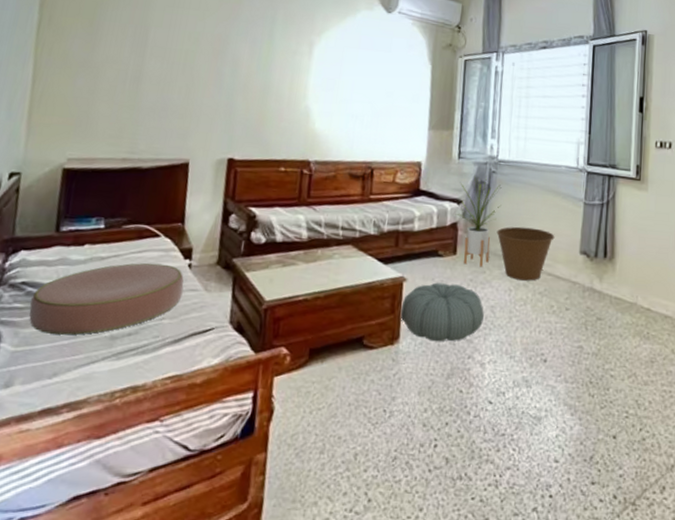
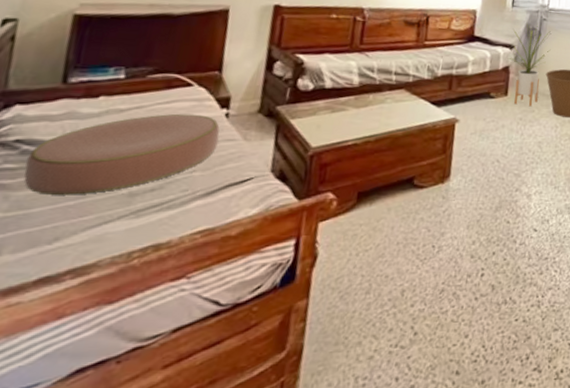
pouf: present [400,282,484,342] -> none [452,122,532,178]

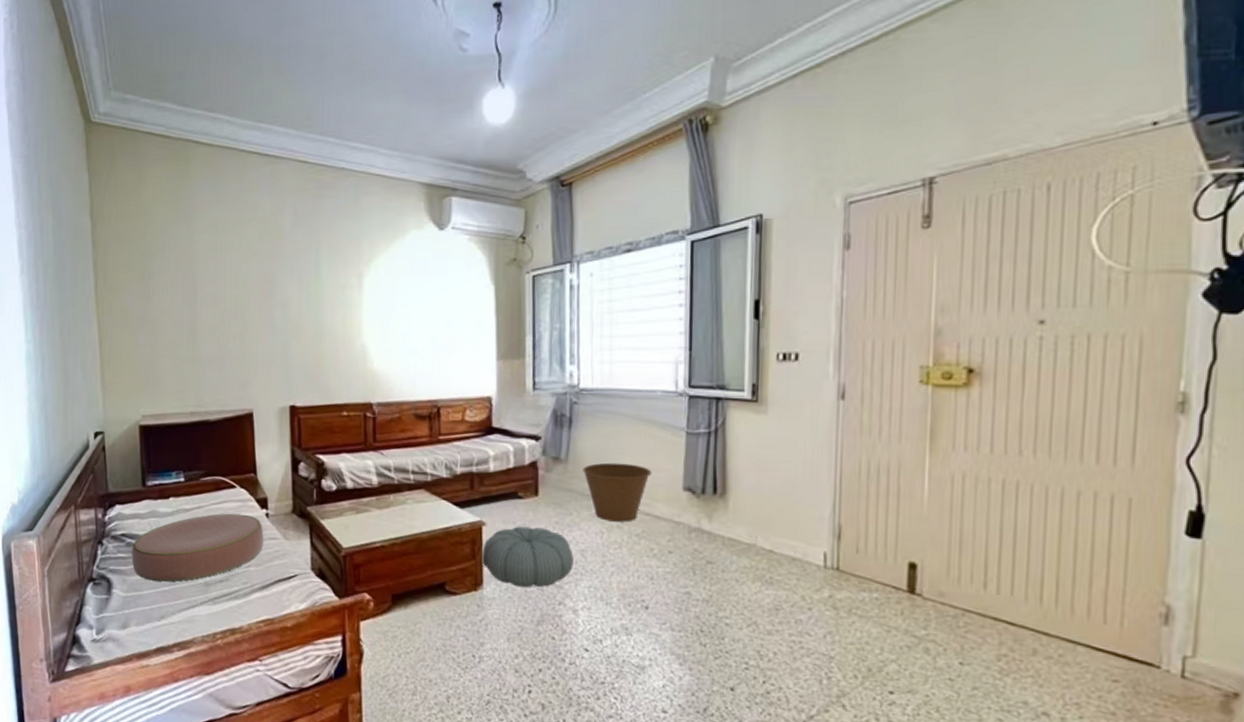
pouf: none [452,122,532,178] -> present [482,526,574,588]
house plant: present [507,23,551,107] -> none [534,408,587,509]

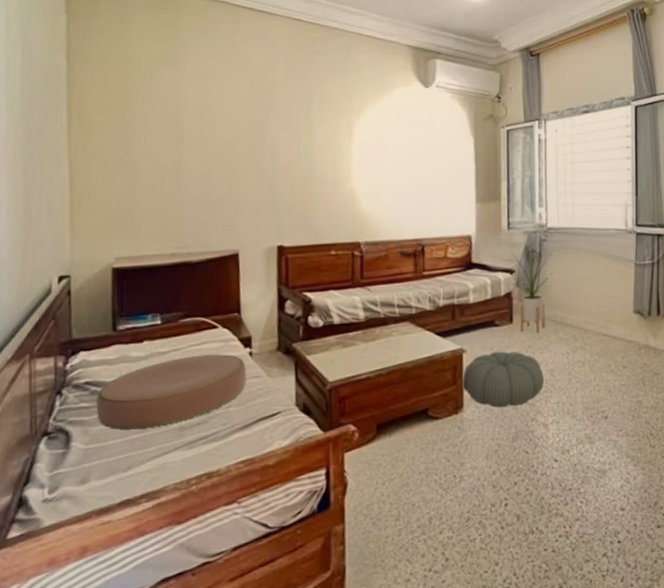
house plant: none [534,408,587,509] -> present [509,244,554,334]
basket: present [582,462,652,522] -> none [551,291,608,343]

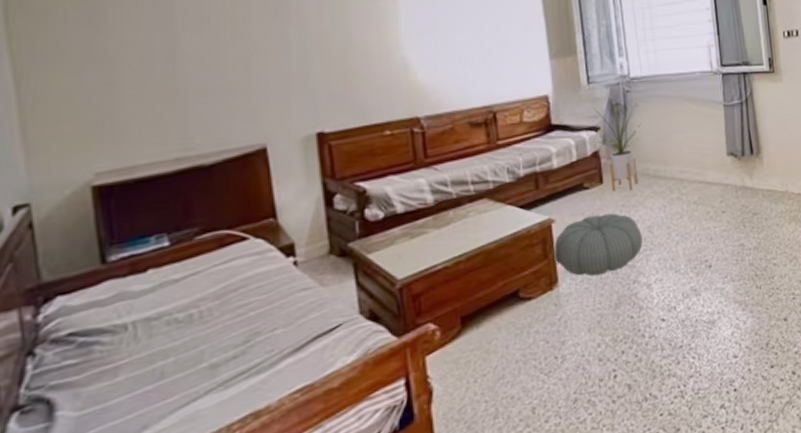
cushion: present [96,354,247,429] -> none [88,268,293,385]

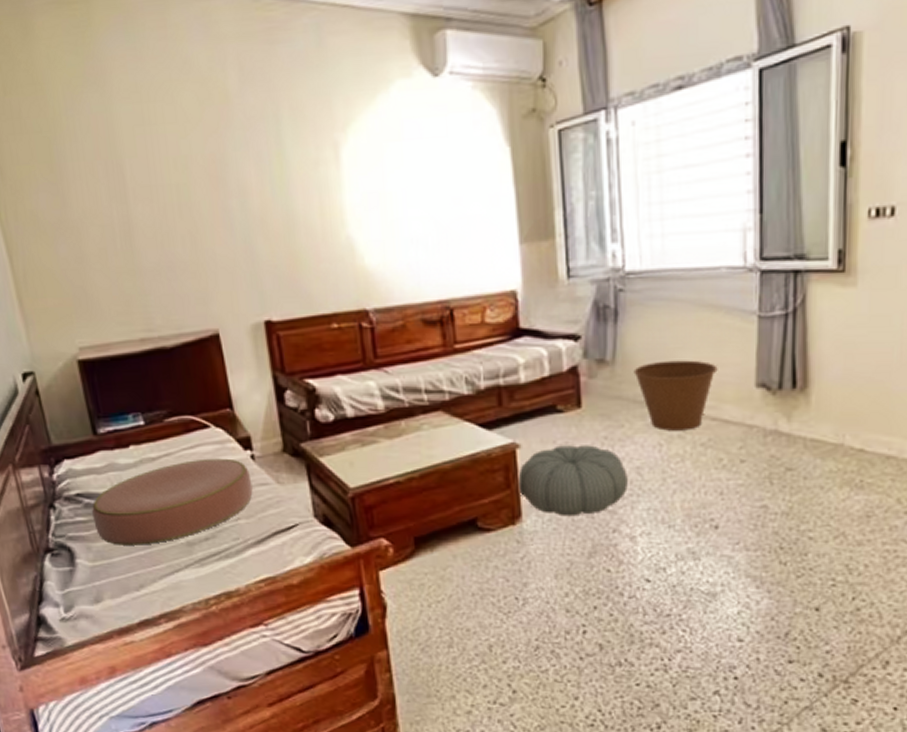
cushion: none [88,268,293,385] -> present [92,458,253,545]
house plant: present [594,97,642,192] -> none [573,297,637,420]
basket: none [641,139,701,195] -> present [633,360,718,431]

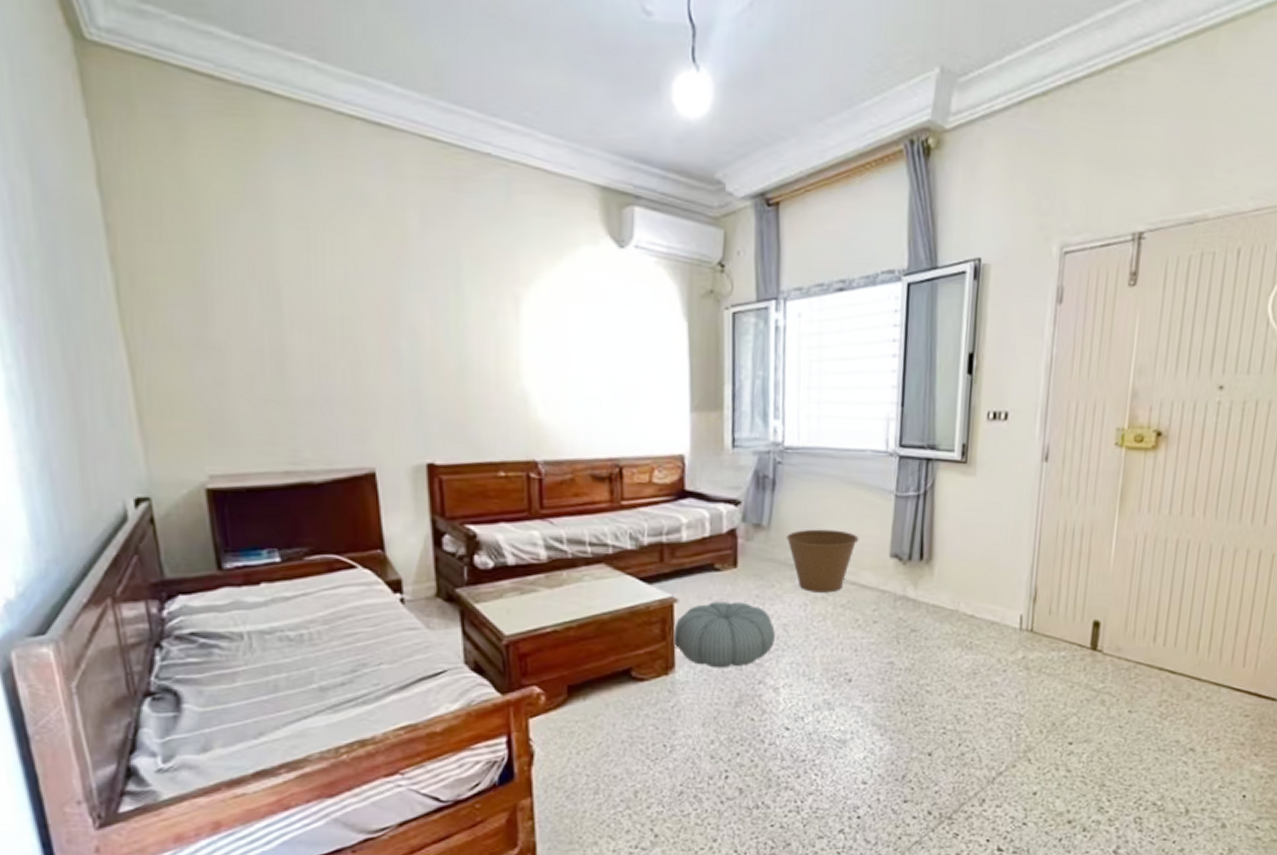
cushion: present [92,458,253,545] -> none [208,600,399,690]

